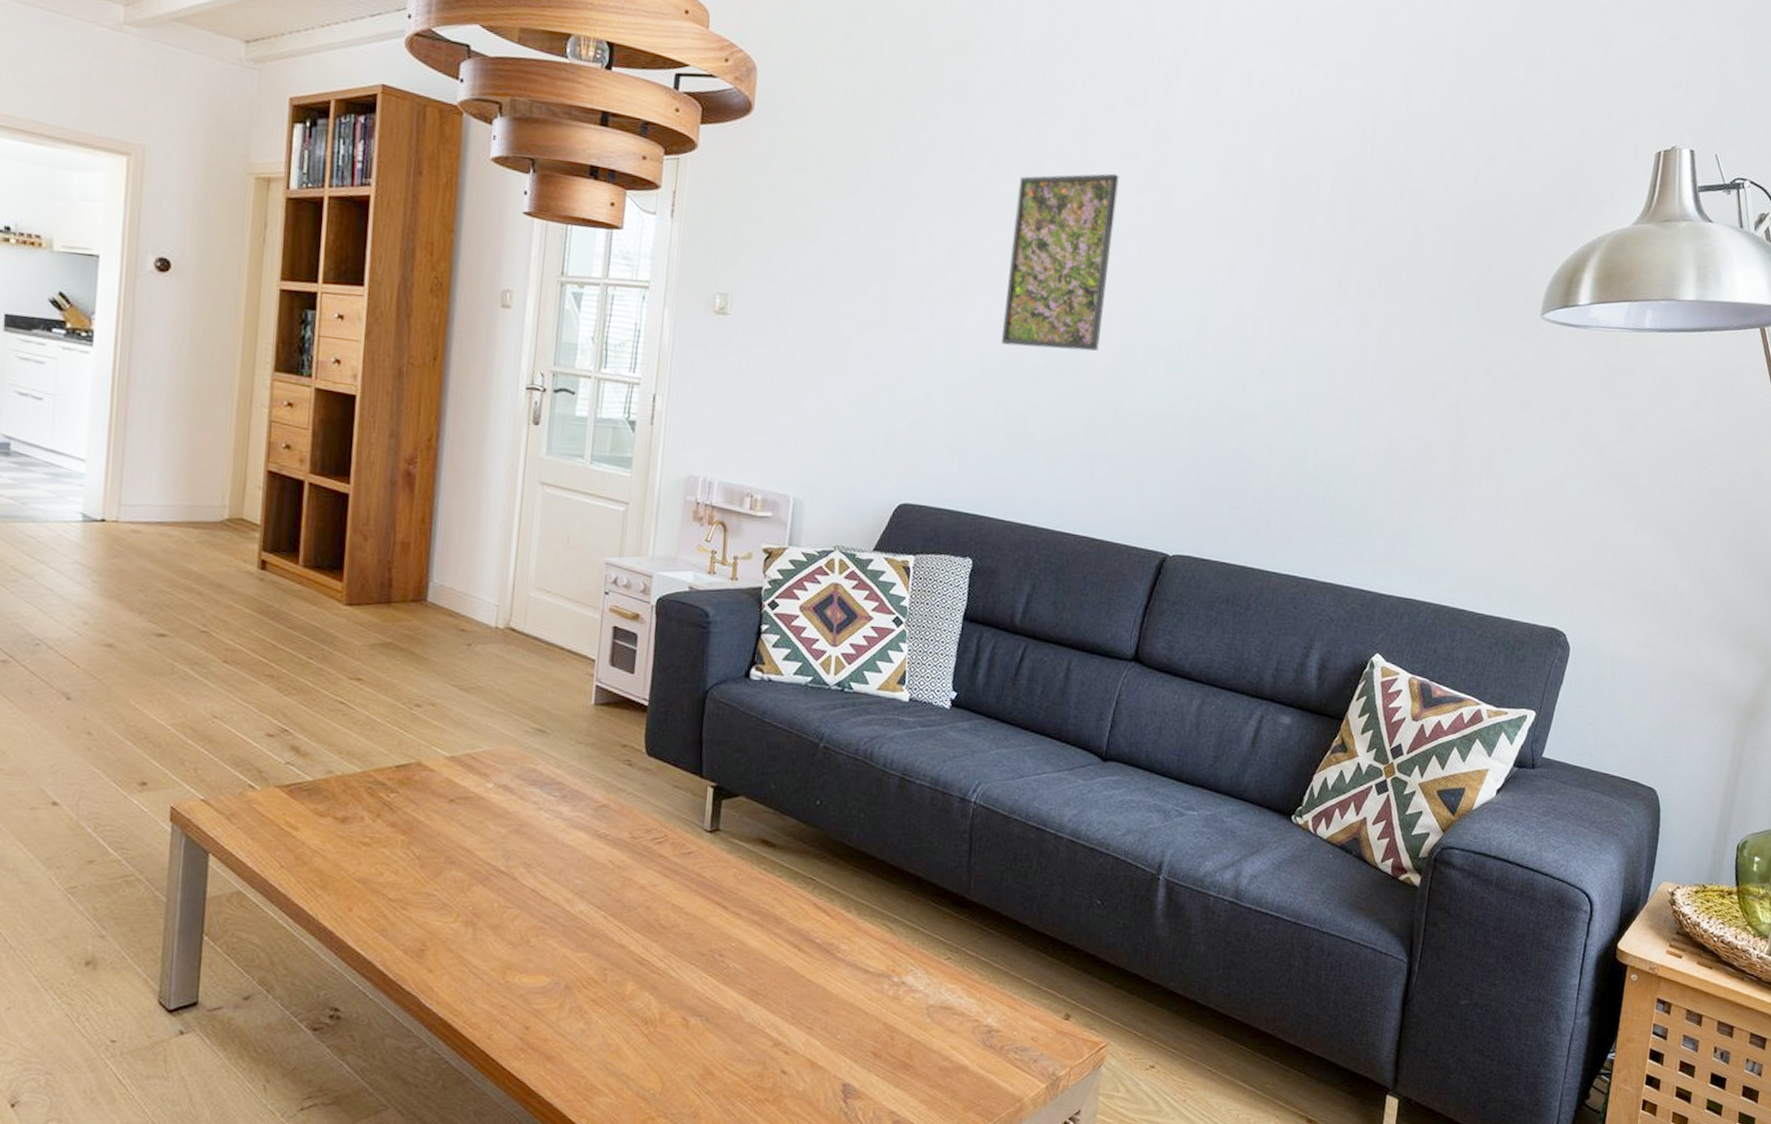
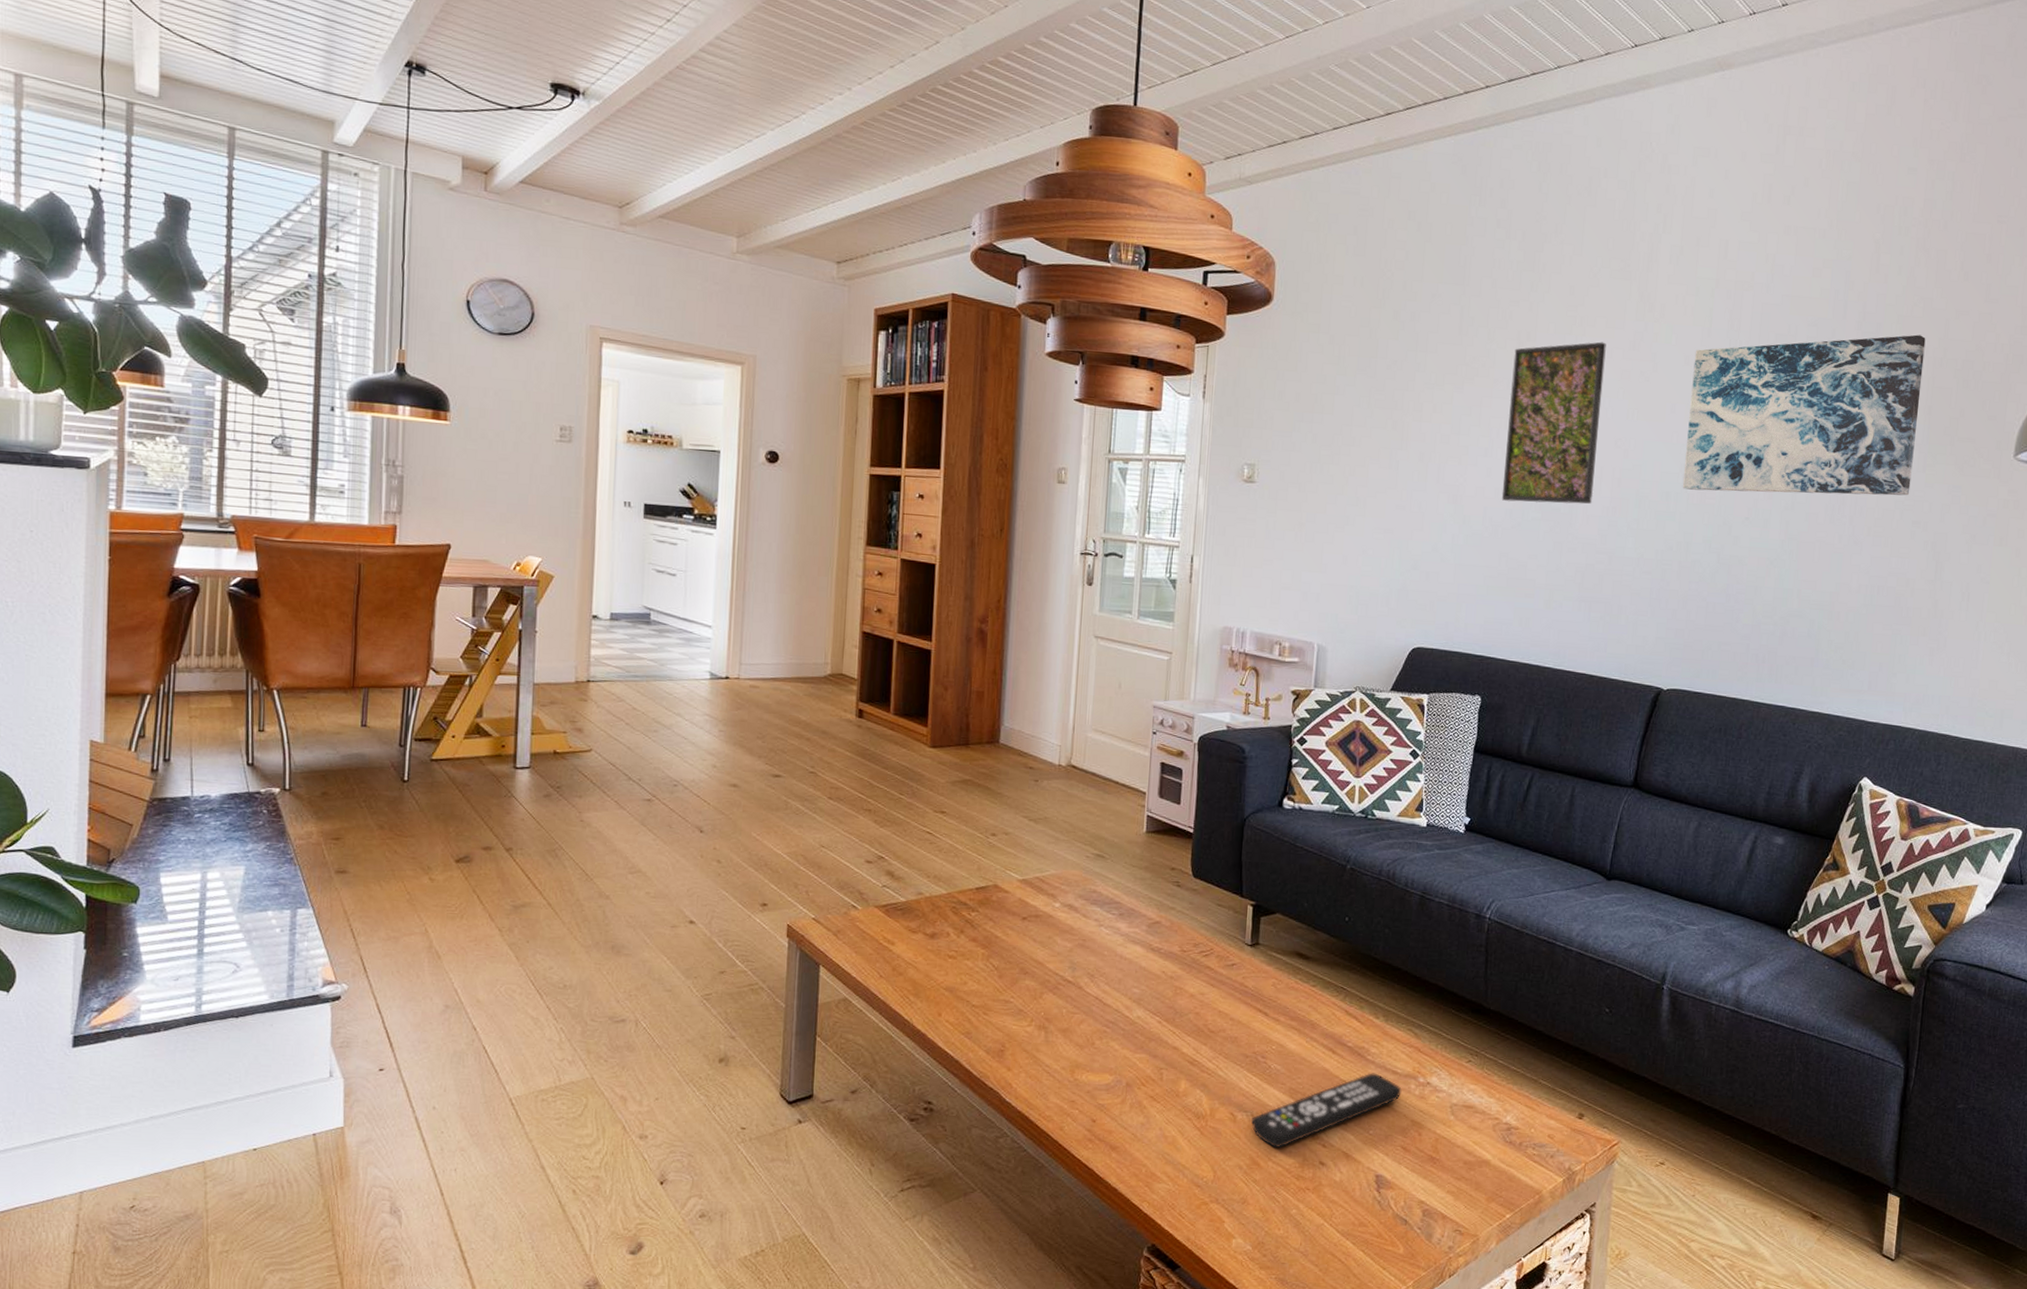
remote control: none [705,972,874,1056] -> present [1251,1073,1402,1148]
wall art: none [1195,181,1455,354] -> present [1682,334,1926,496]

